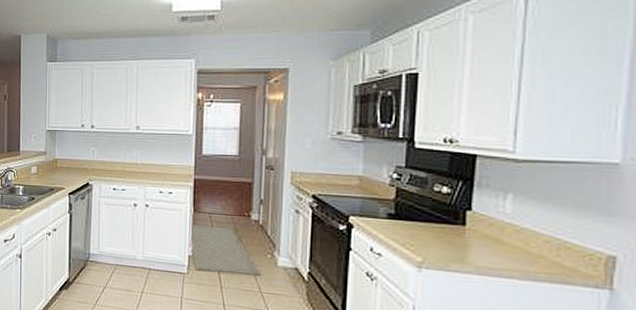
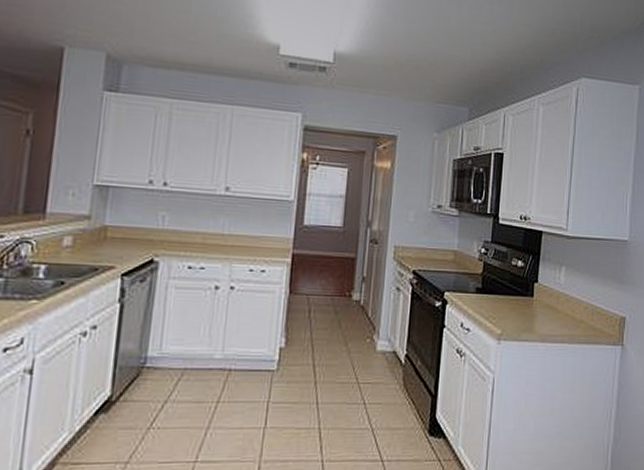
rug: present [190,225,260,276] -> none [282,309,359,365]

